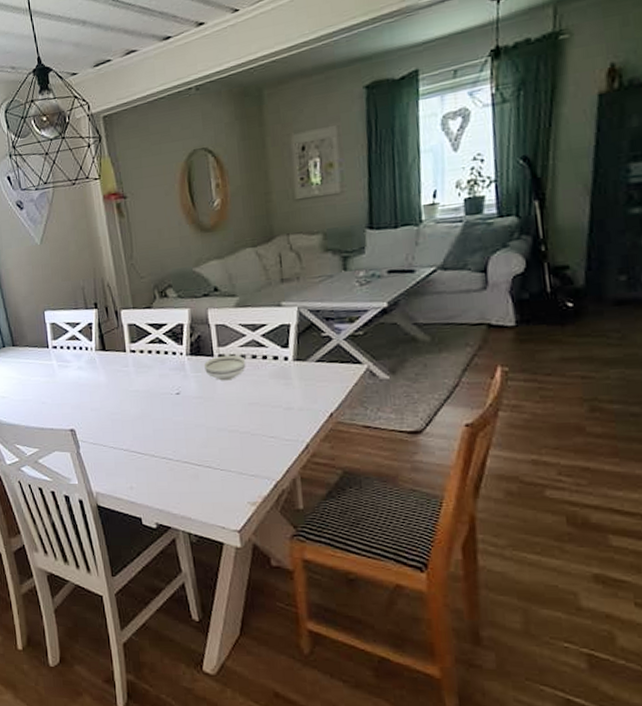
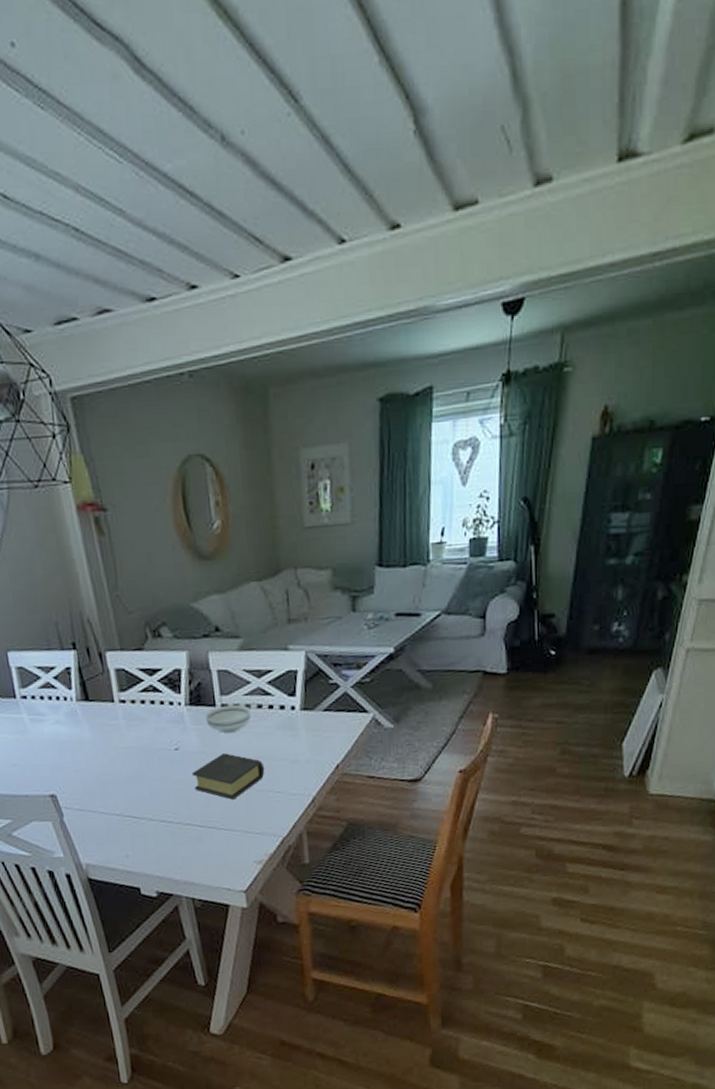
book: none [191,399,259,442] -> present [192,753,265,800]

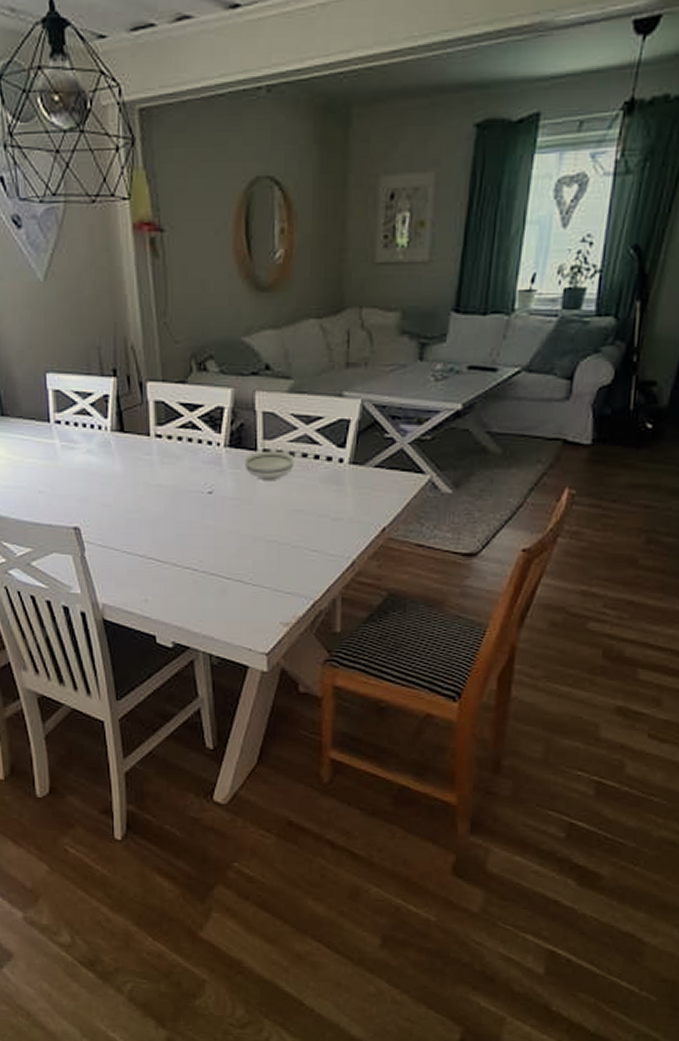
book: present [192,753,265,800] -> none [224,502,303,554]

